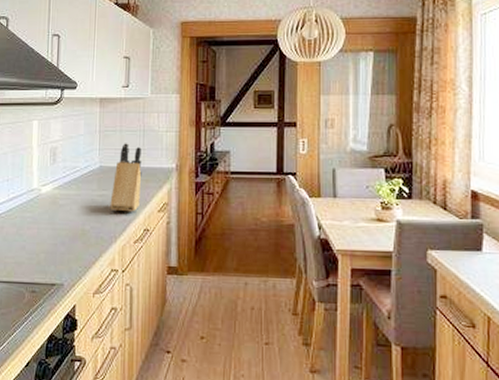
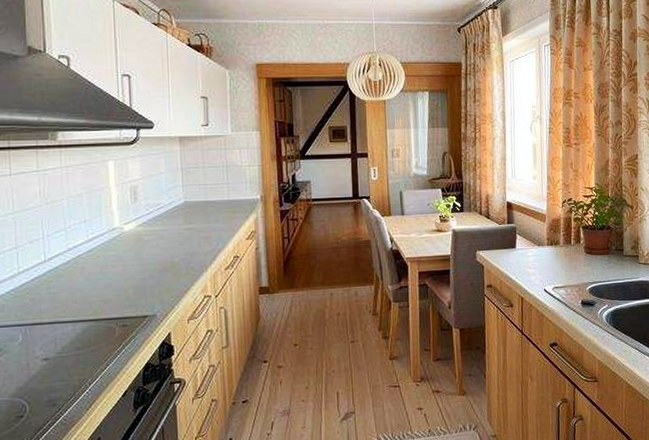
knife block: present [110,143,142,212] -> none [198,178,228,243]

